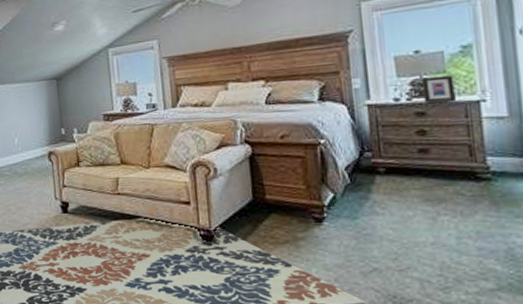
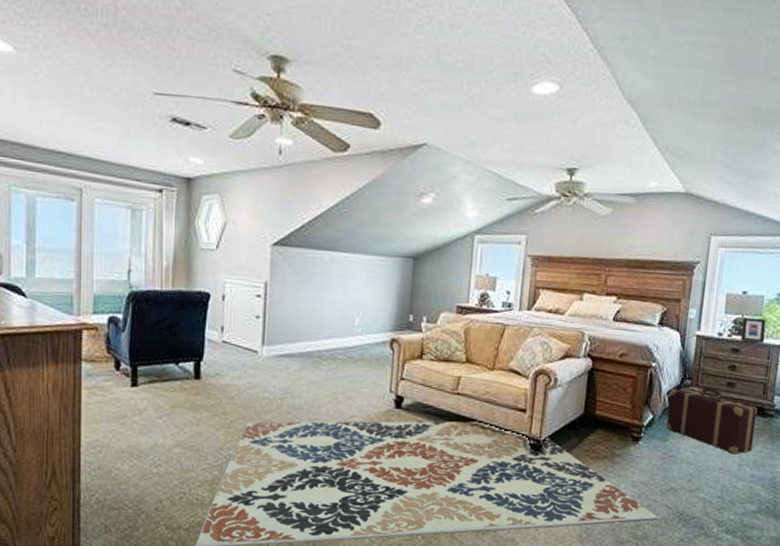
suitcase: none [349,157,472,227] -> present [666,387,758,454]

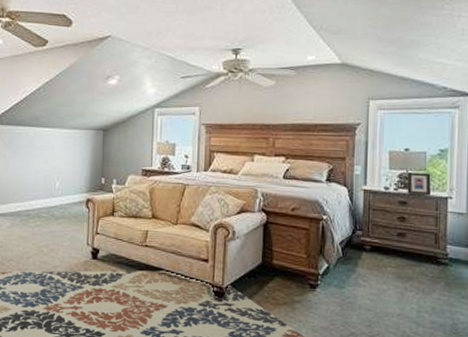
suitcase: present [666,387,758,454] -> none [342,238,431,301]

